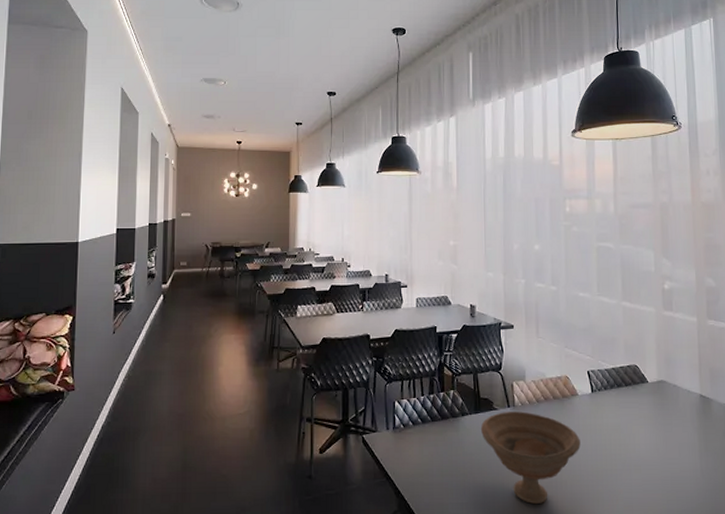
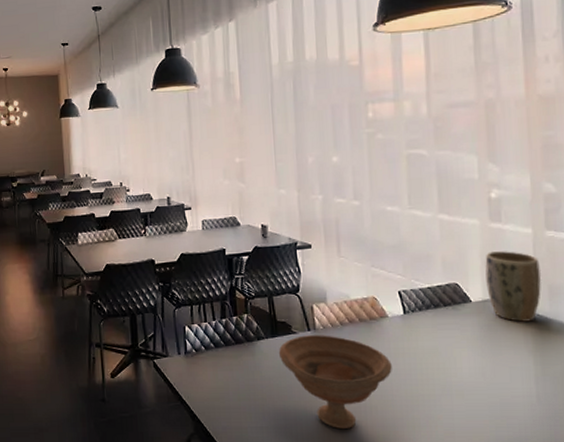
plant pot: none [659,337,704,402] -> present [485,251,541,322]

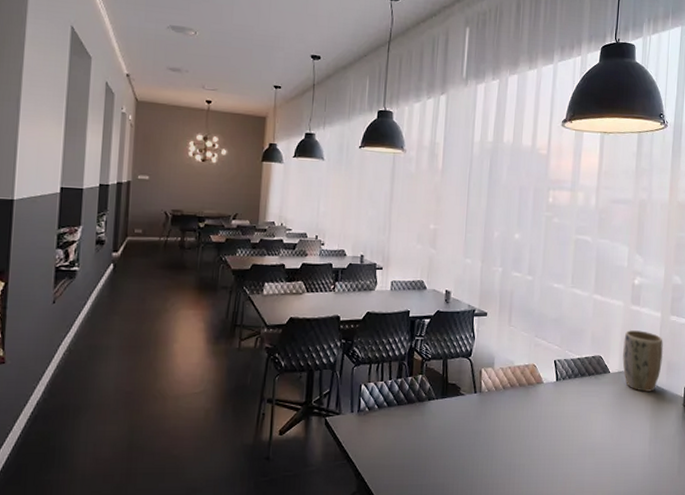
bowl: present [278,335,392,430] -> none [445,397,541,487]

